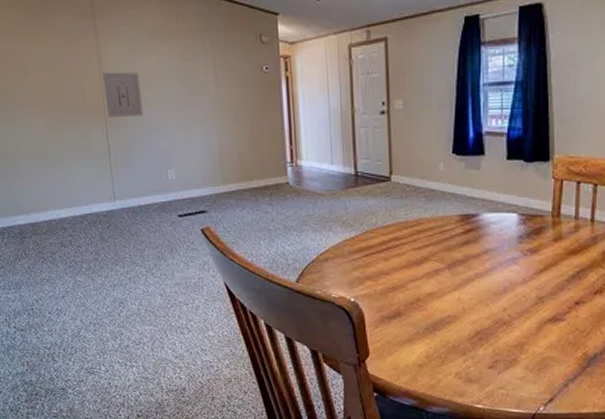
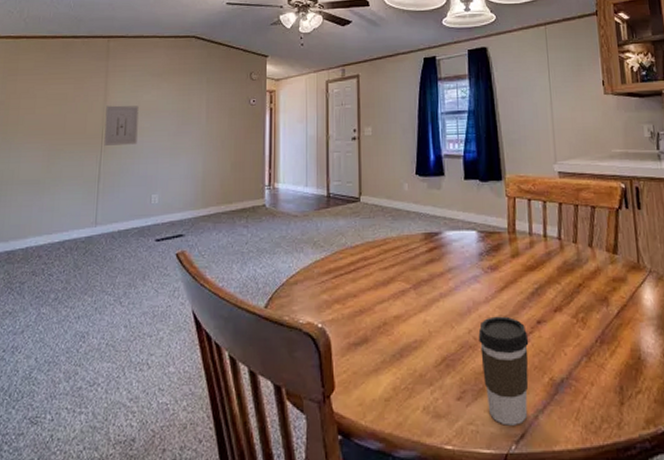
coffee cup: none [513,296,565,391] -> present [478,316,529,426]

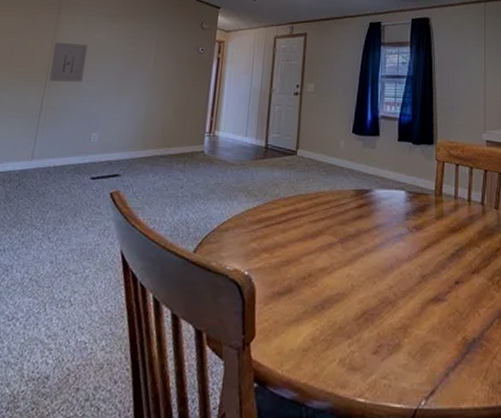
coffee cup: present [478,316,529,426] -> none [398,274,446,382]

